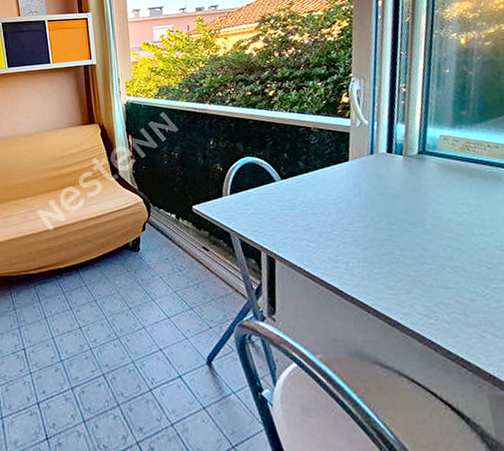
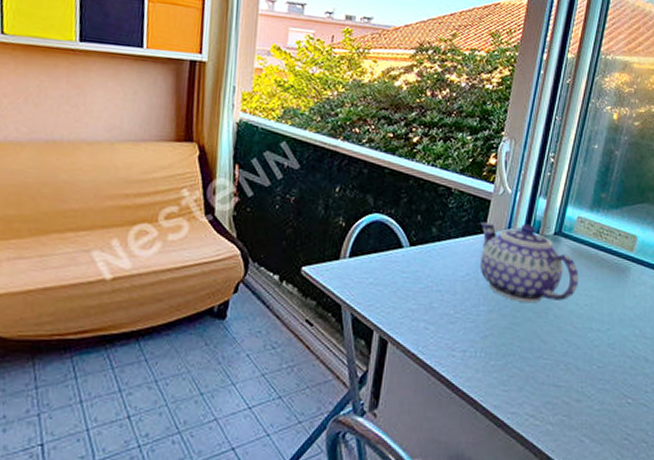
teapot: none [343,148,453,217] -> present [479,222,579,303]

